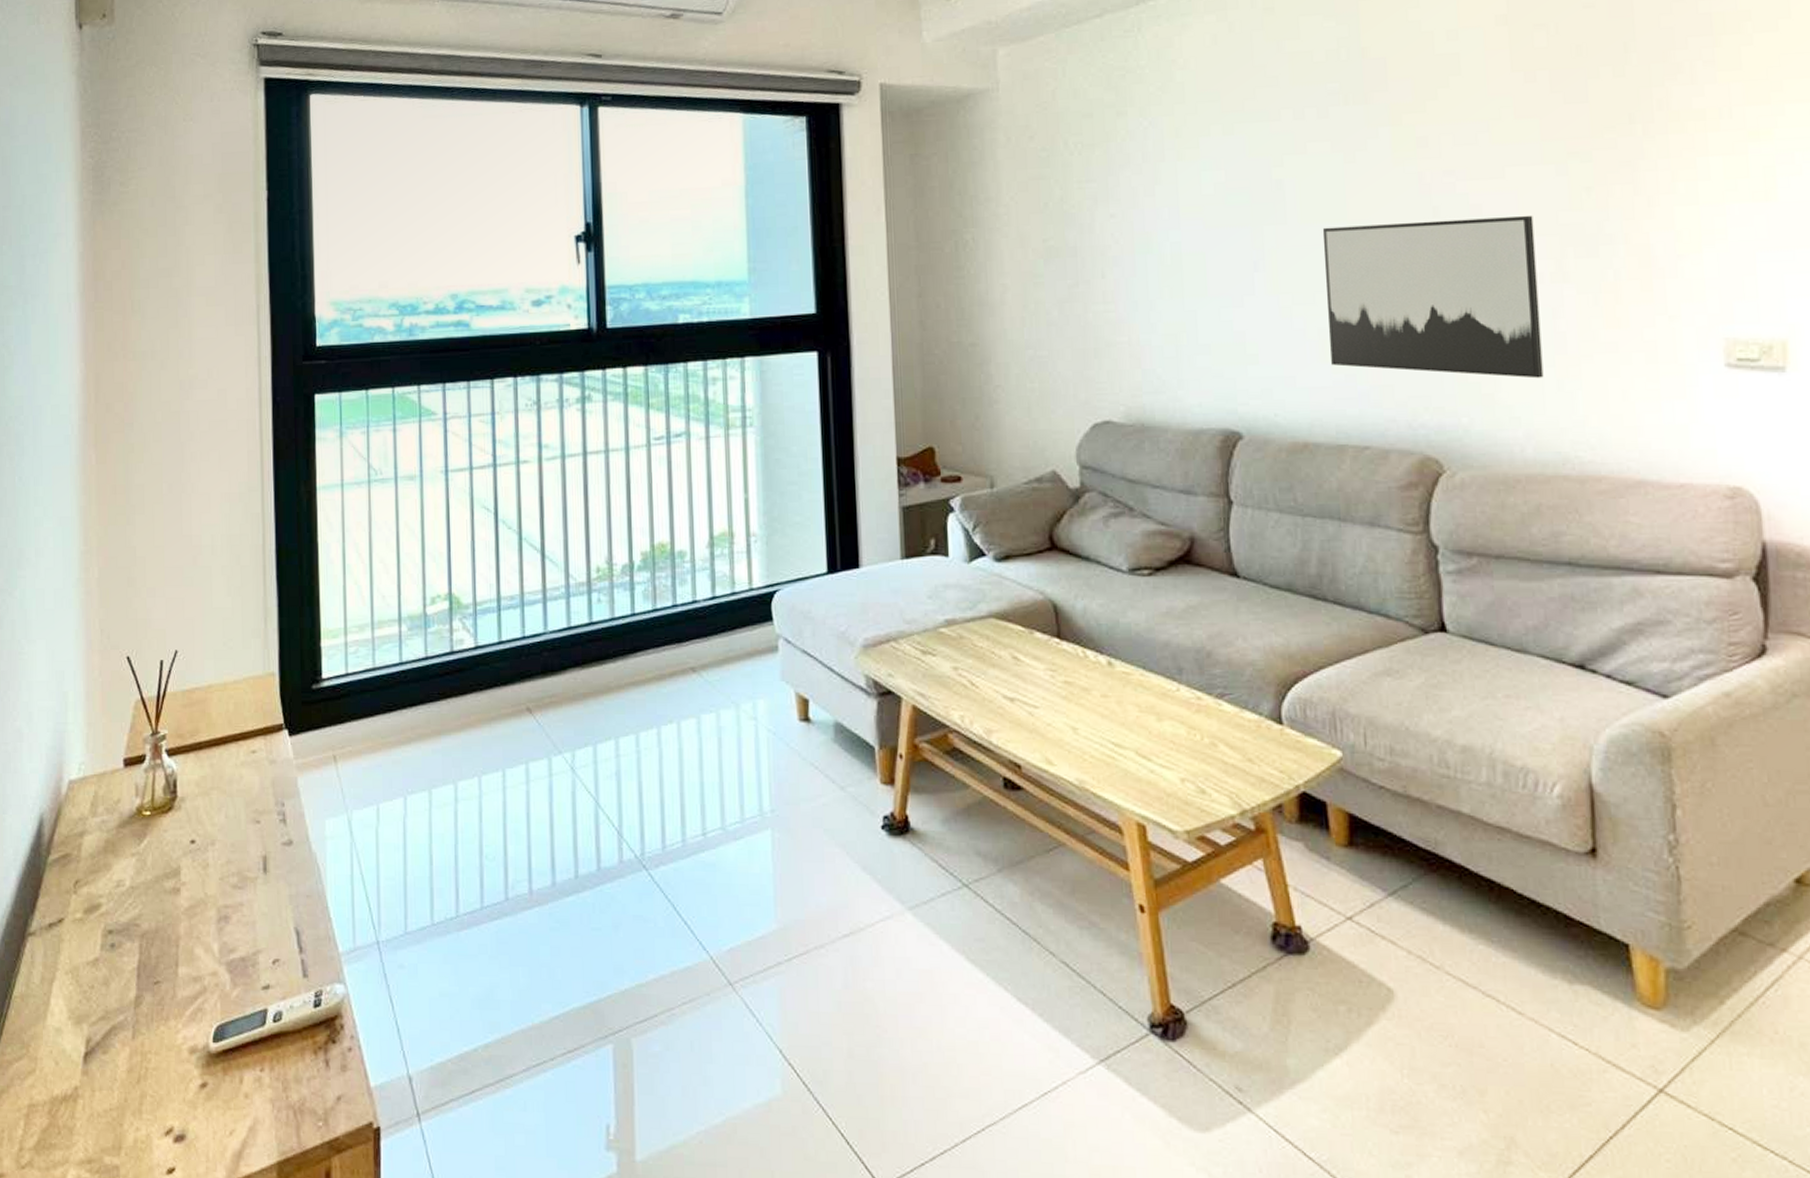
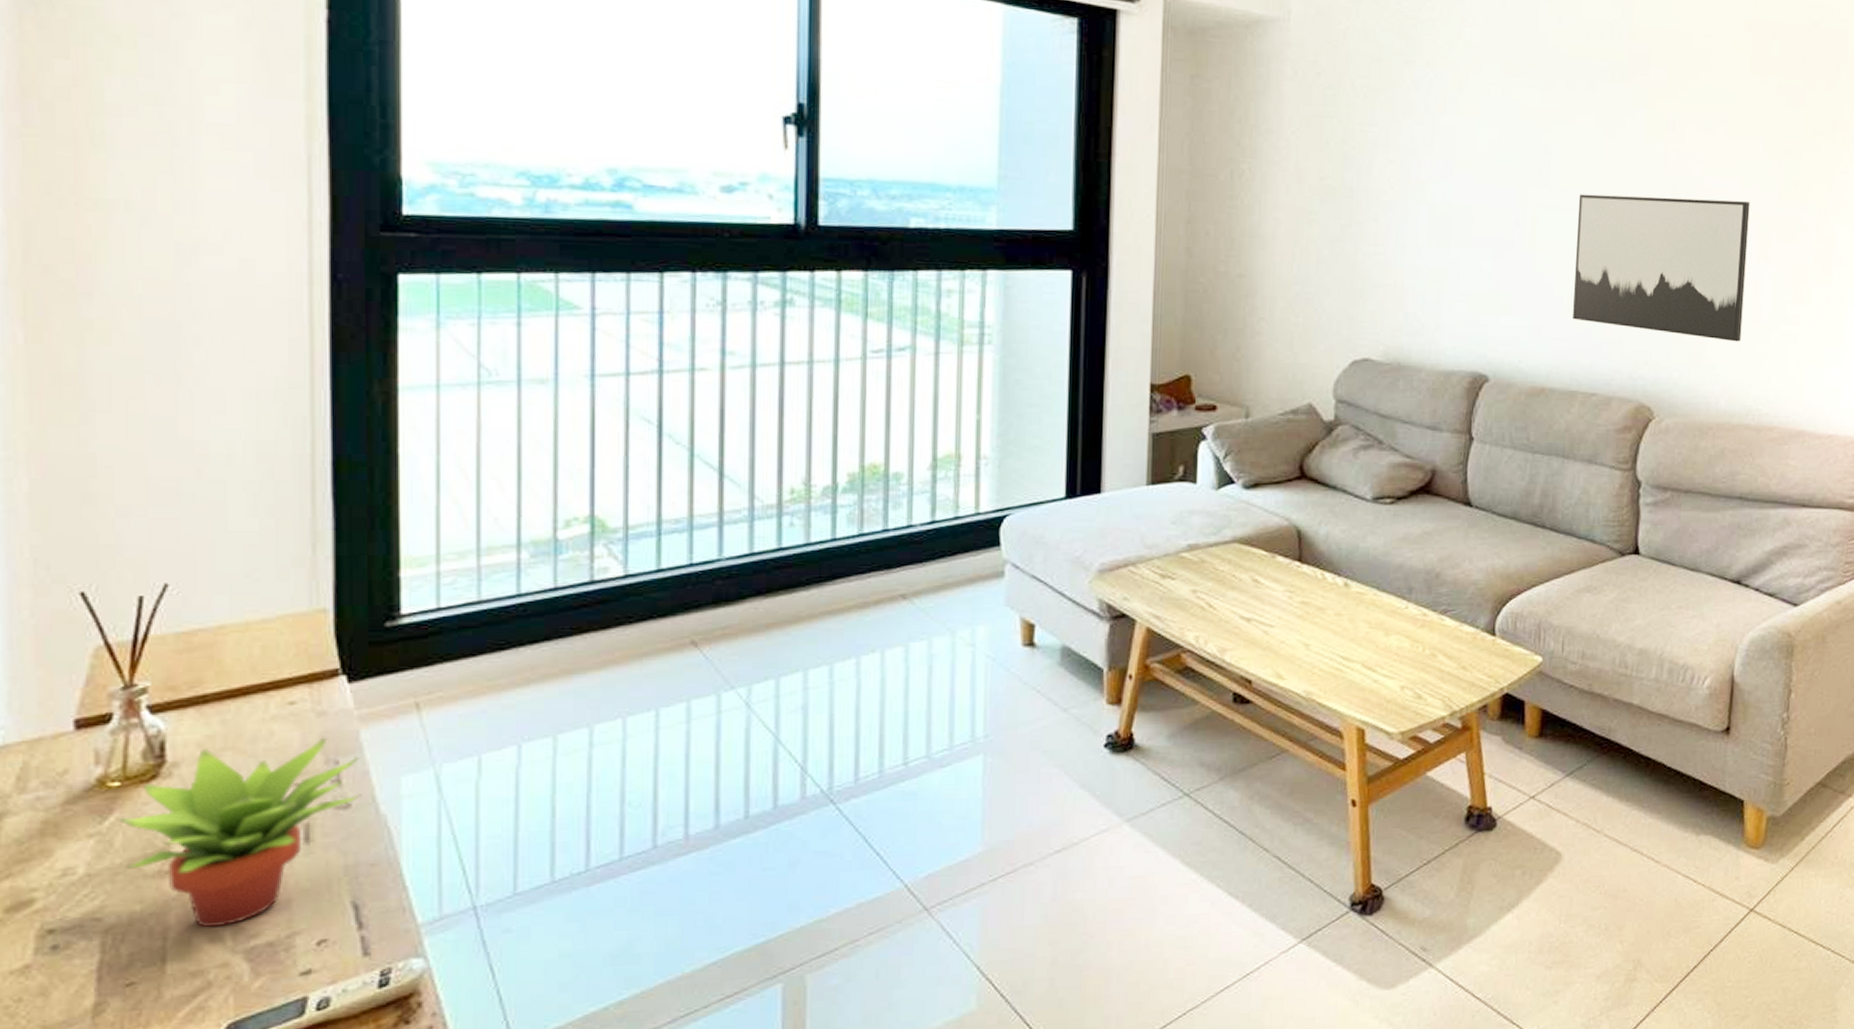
succulent plant: none [149,782,300,940] -> present [118,737,362,928]

